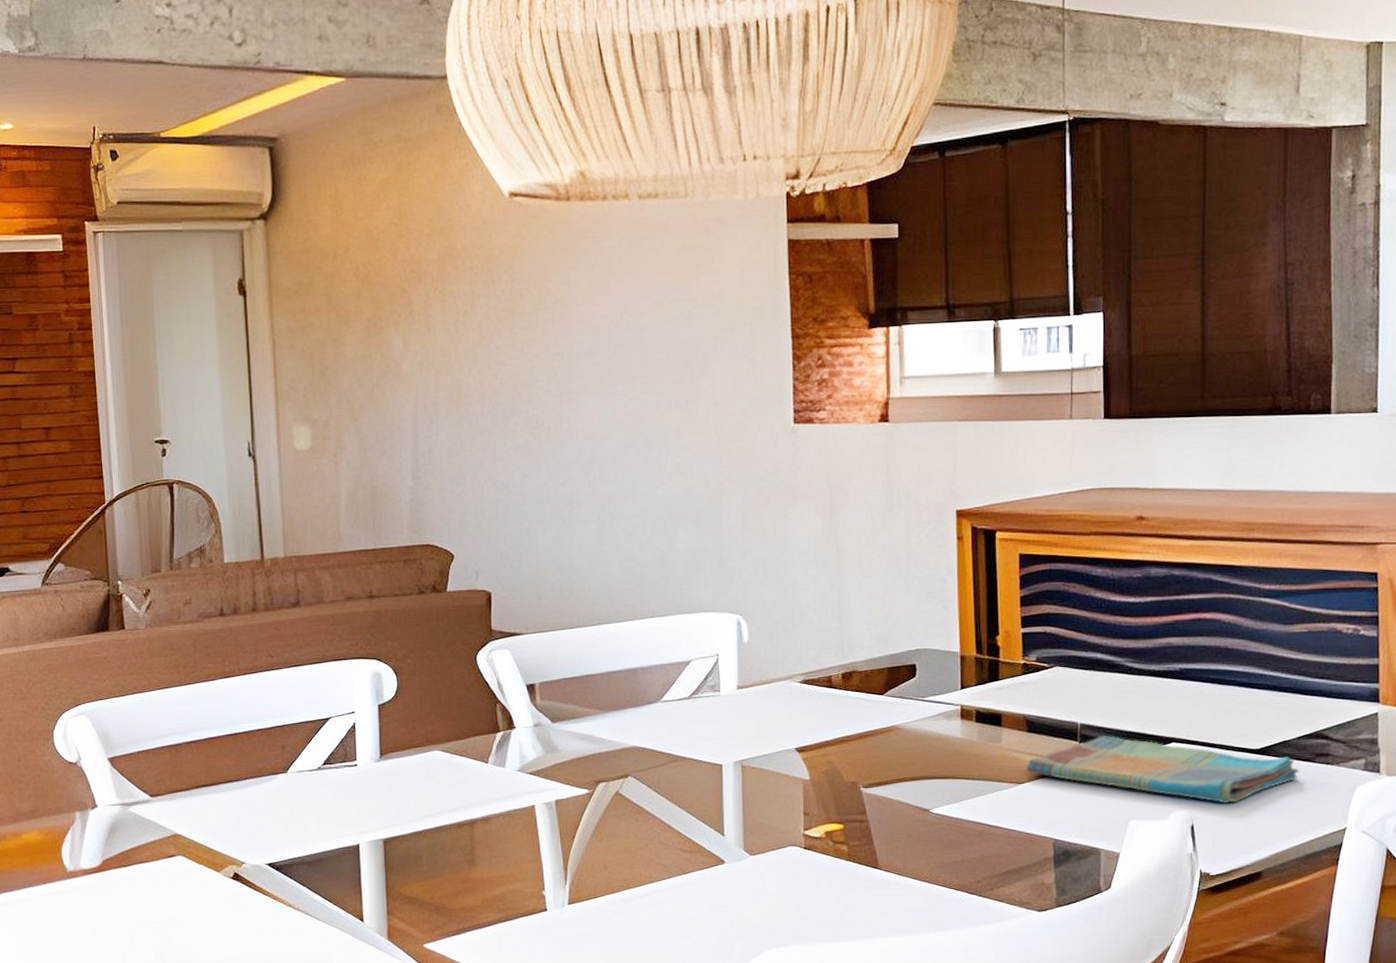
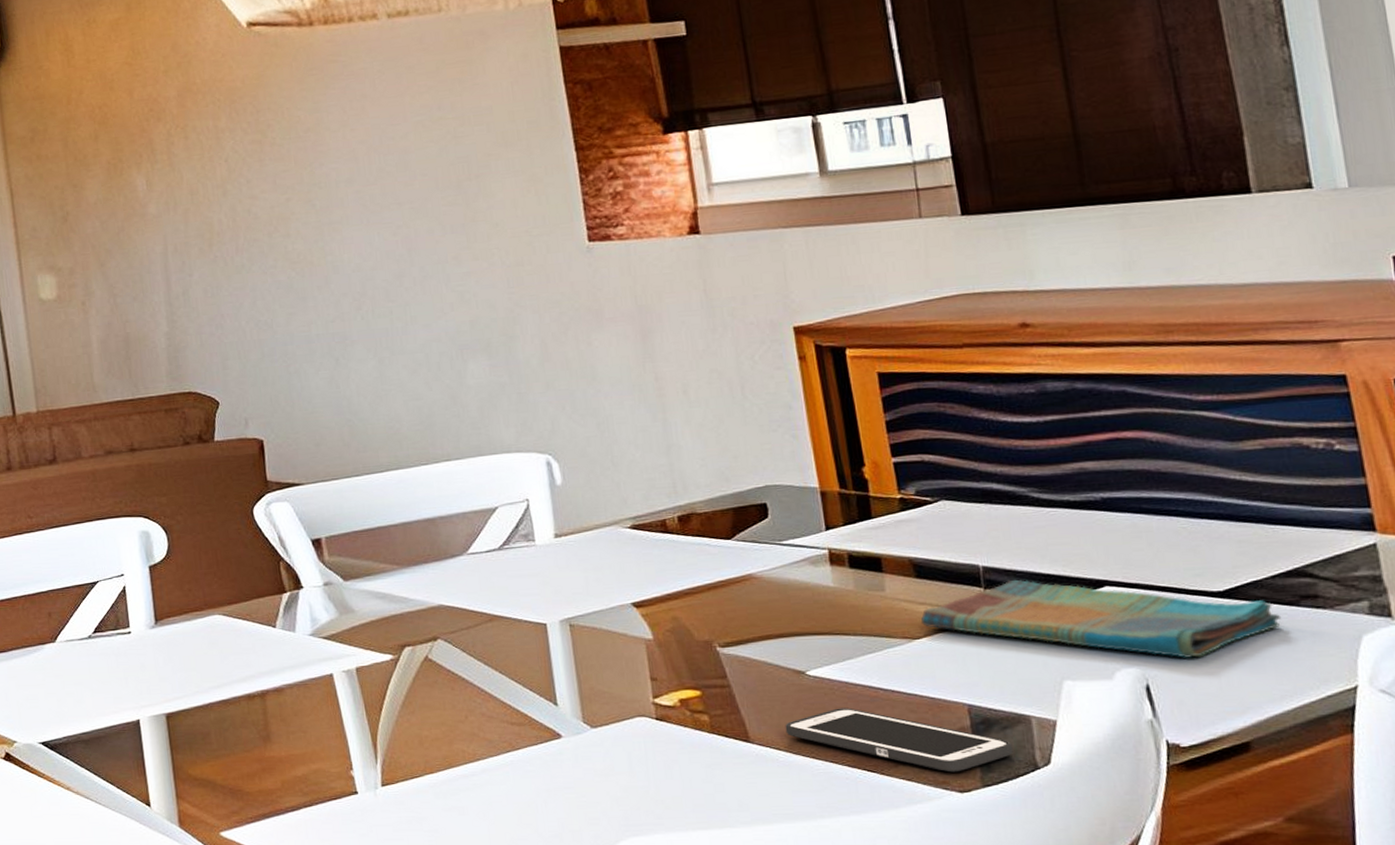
cell phone: none [908,840,1084,895] -> present [785,708,1014,773]

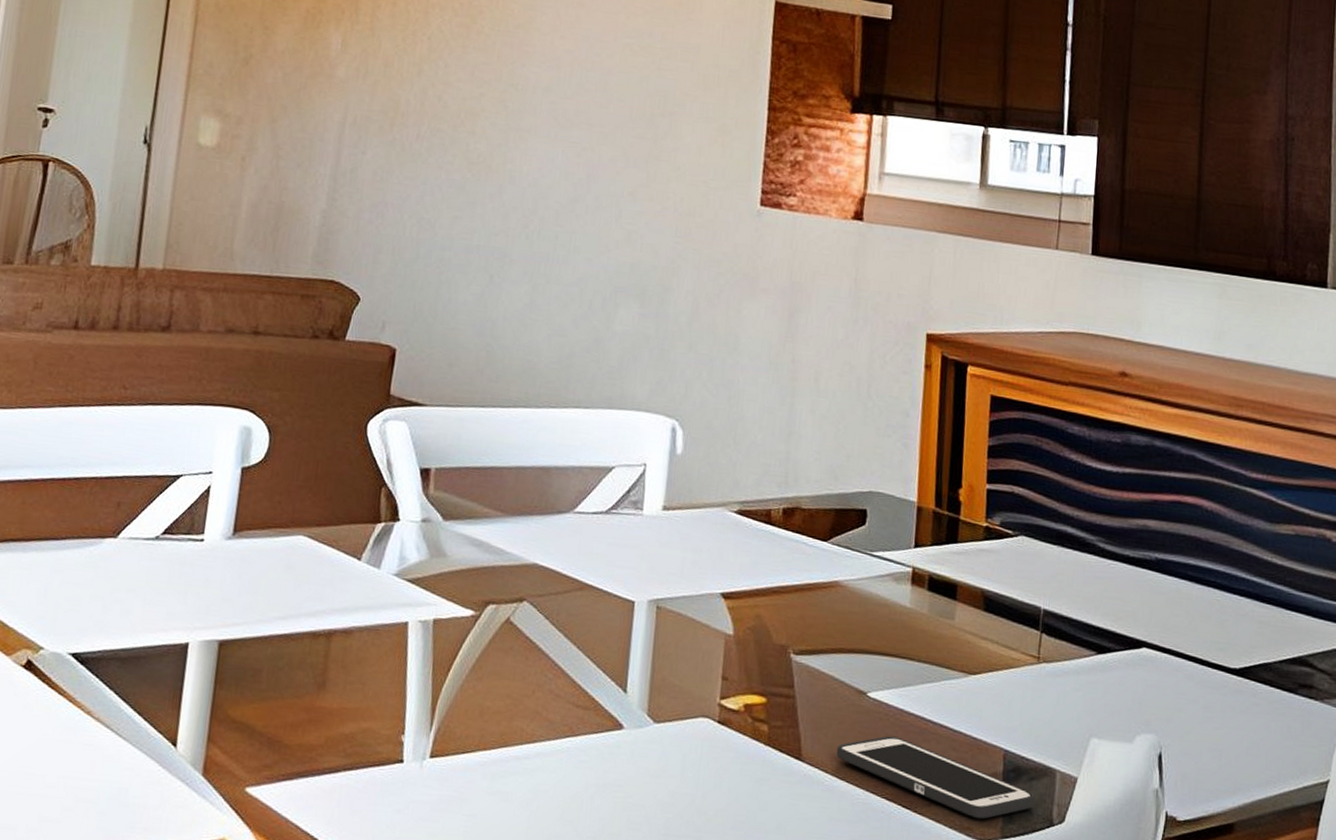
dish towel: present [920,580,1282,659] -> none [979,628,1281,733]

